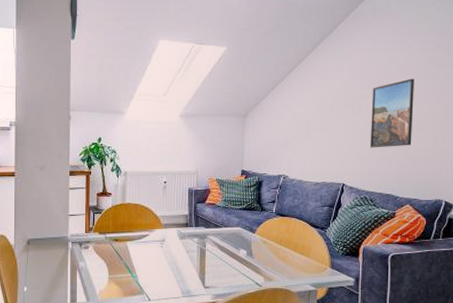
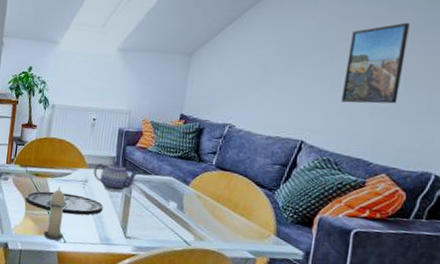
plate: none [108,254,182,273] -> present [26,191,104,216]
candle: none [128,248,149,299] -> present [43,186,68,240]
teapot: none [170,219,211,247] -> present [93,162,139,192]

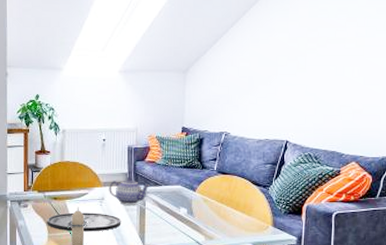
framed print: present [340,22,410,104] -> none [315,30,363,104]

